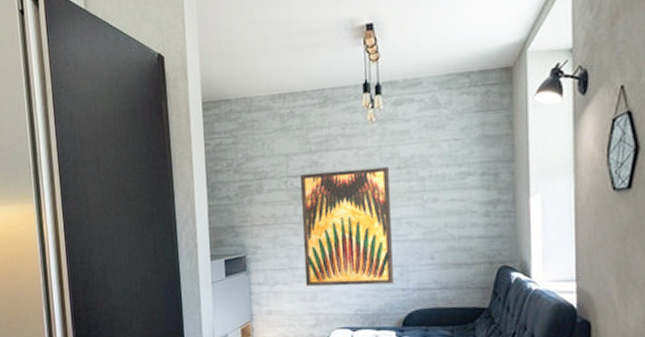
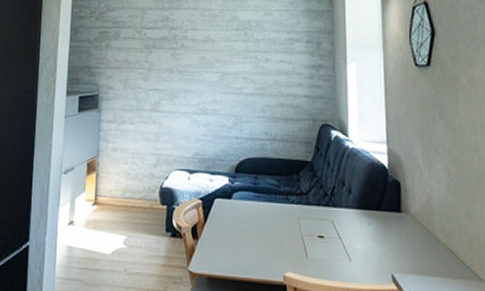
wall art: present [300,166,393,286] -> none [150,26,230,132]

